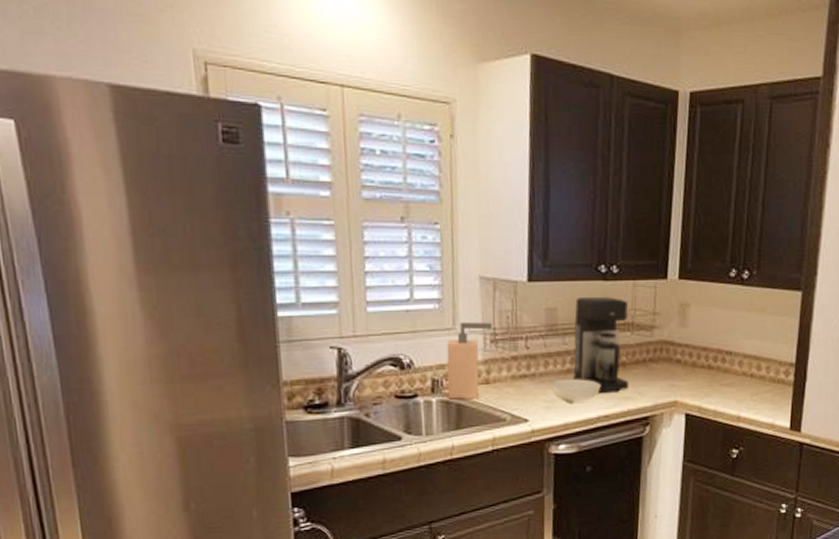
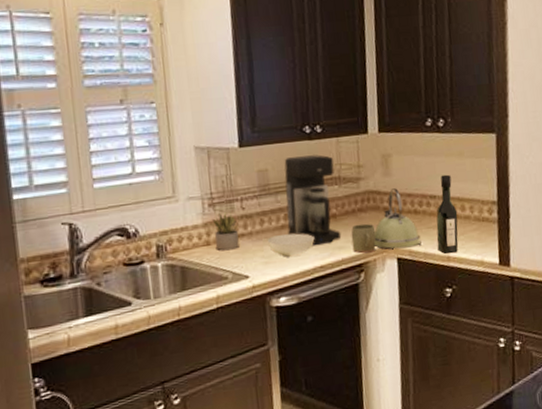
soap dispenser: present [446,321,492,400] -> none [168,188,209,263]
succulent plant: none [493,350,521,391] -> present [212,212,240,251]
mug: none [639,375,666,406] -> present [351,223,377,253]
kettle: none [663,340,712,405] -> present [374,188,422,250]
bottle: none [728,330,753,415] -> present [436,174,459,255]

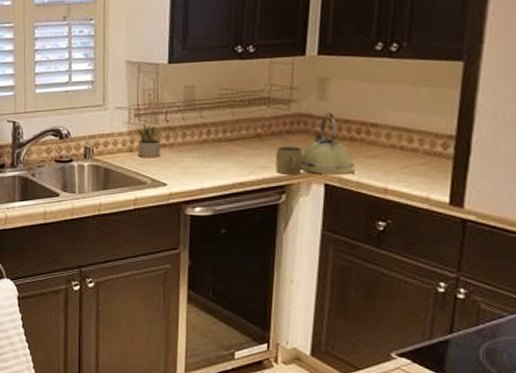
bowl: present [267,233,315,258] -> none [187,149,236,171]
coffee maker: present [284,154,342,245] -> none [208,74,265,162]
bottle: present [436,174,459,255] -> none [373,102,403,187]

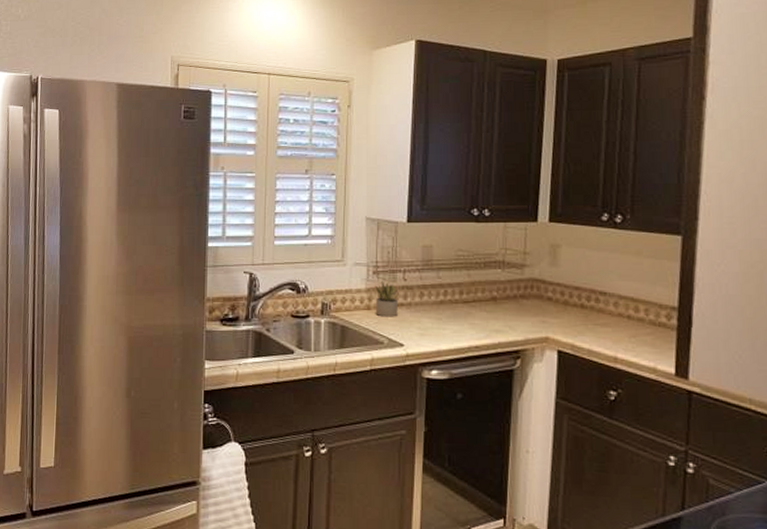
mug: present [275,146,303,175] -> none [510,310,537,341]
kettle: present [300,113,355,175] -> none [534,279,586,342]

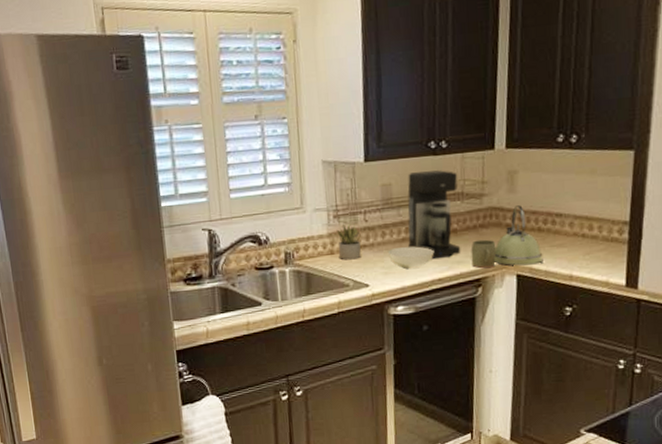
bowl: none [425,310,473,333] -> present [387,246,434,270]
coffee maker: none [445,237,500,324] -> present [407,170,461,258]
mug: none [510,310,537,341] -> present [471,239,497,268]
kettle: none [534,279,586,342] -> present [494,205,543,266]

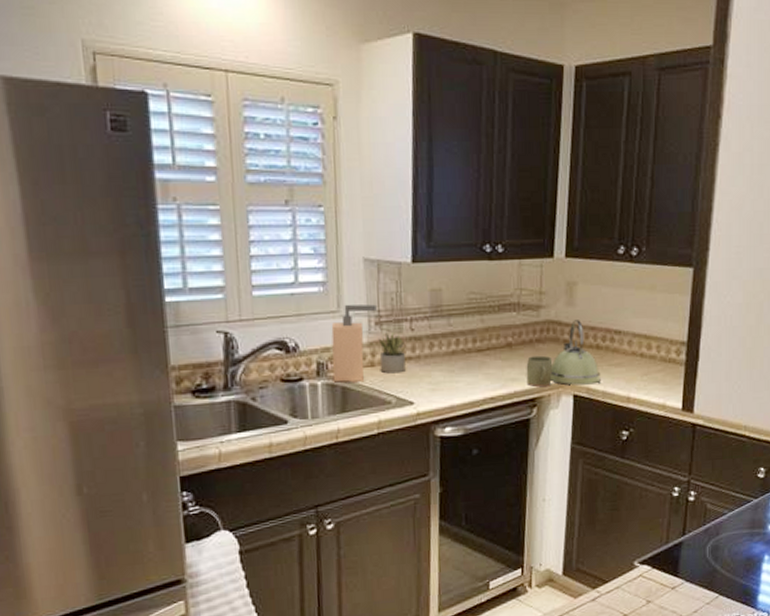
soap dispenser: none [296,200,335,269] -> present [331,304,377,383]
bowl: present [387,246,434,270] -> none [435,360,487,386]
coffee maker: present [407,170,461,258] -> none [457,277,516,374]

